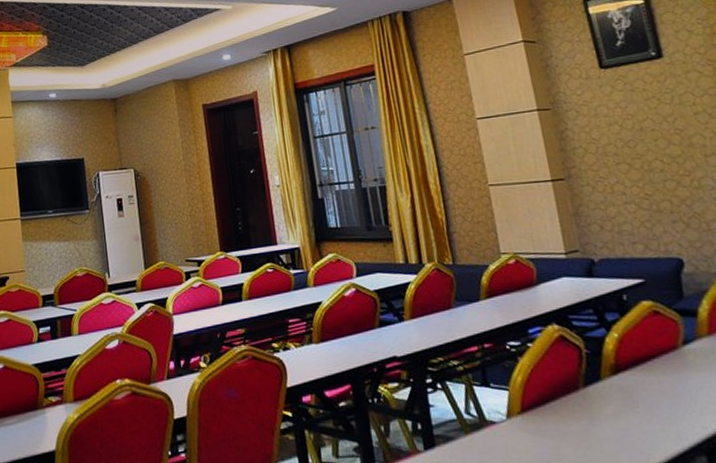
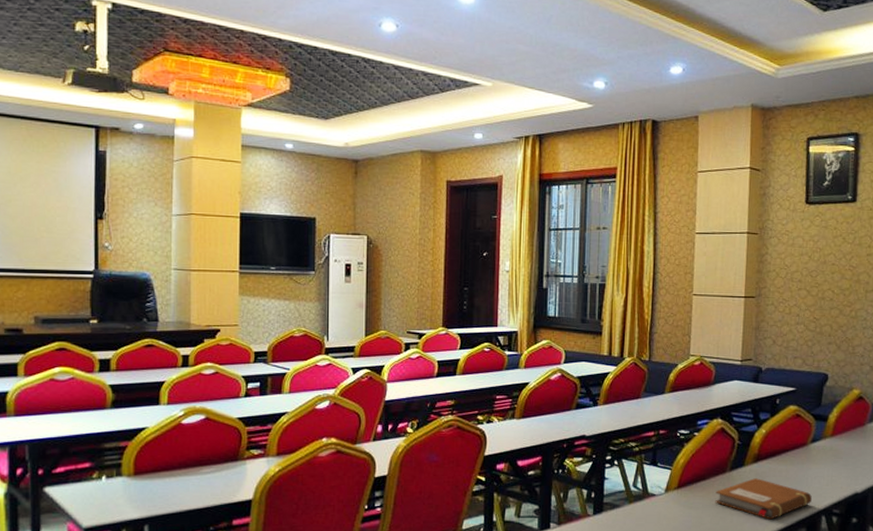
notebook: none [571,394,704,447] -> present [715,478,812,520]

